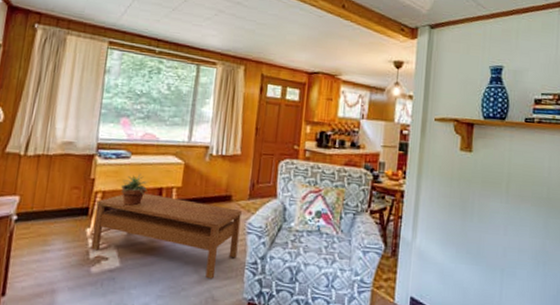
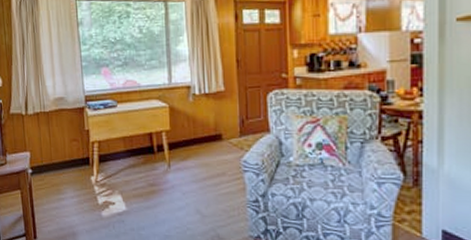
coffee table: present [90,193,242,279] -> none [95,139,236,219]
potted plant: present [120,173,149,206] -> none [113,120,140,153]

